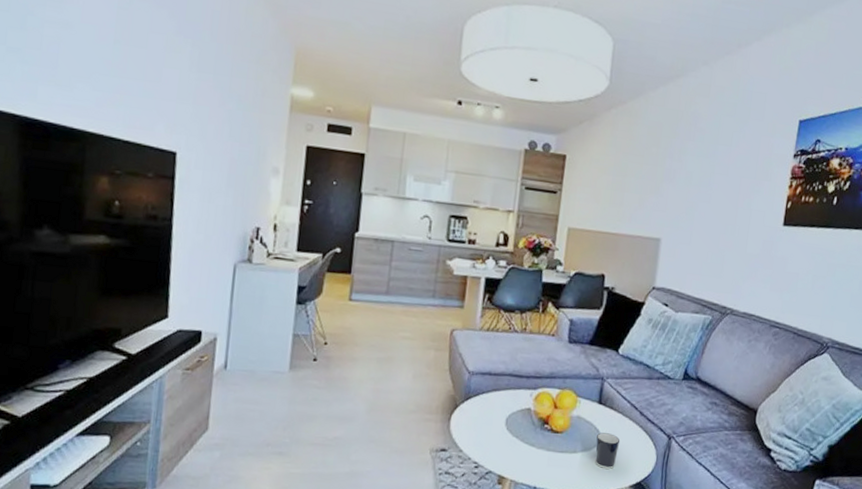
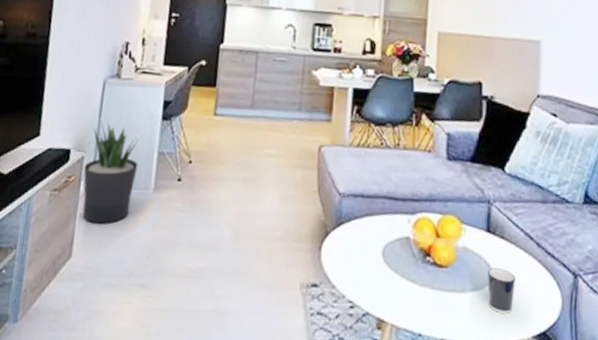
planter: none [216,304,273,400] -> present [82,121,139,224]

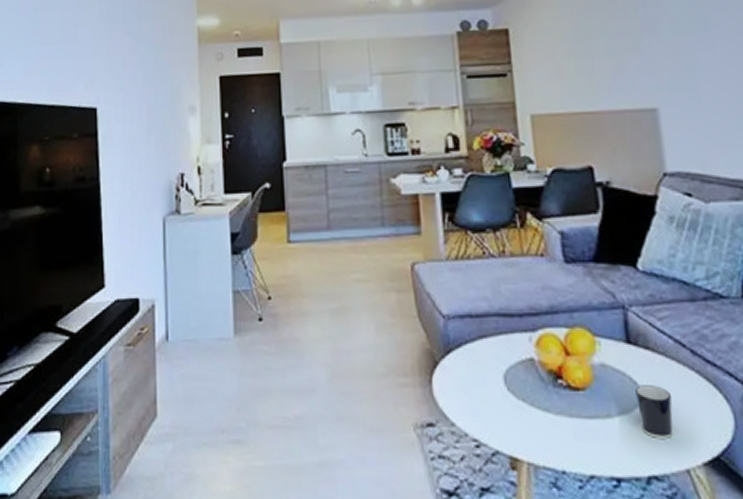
planter: present [82,121,139,224] -> none [156,263,213,377]

